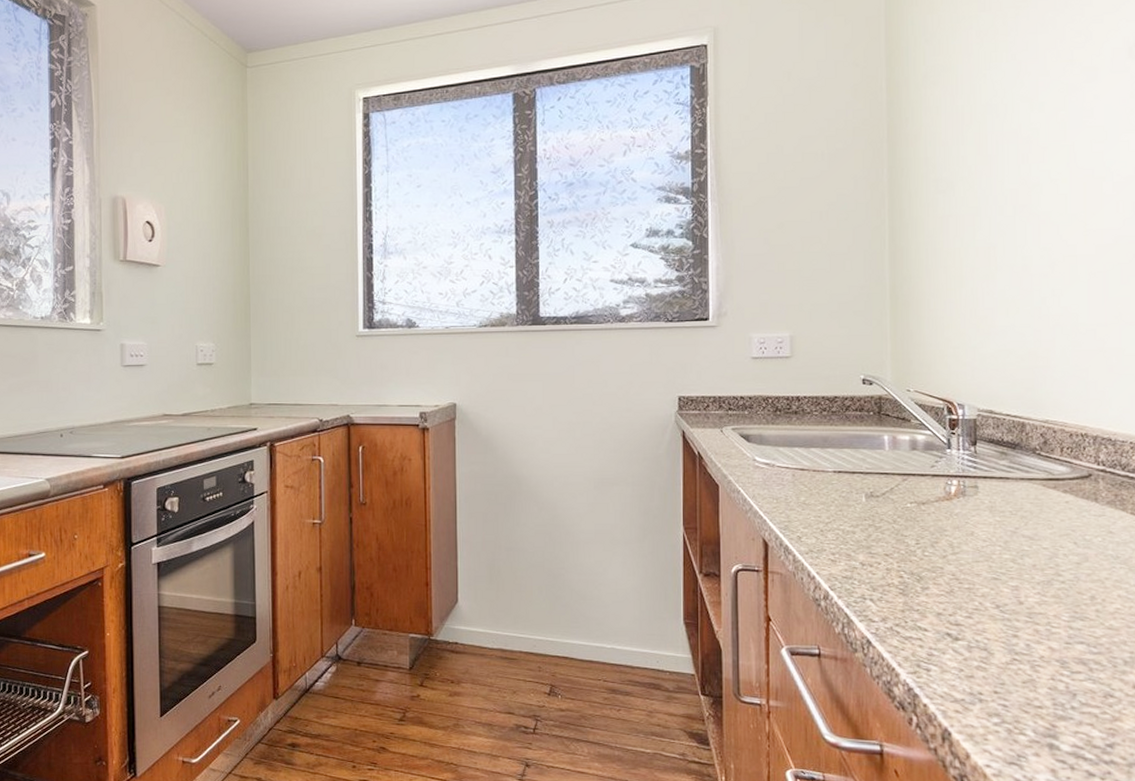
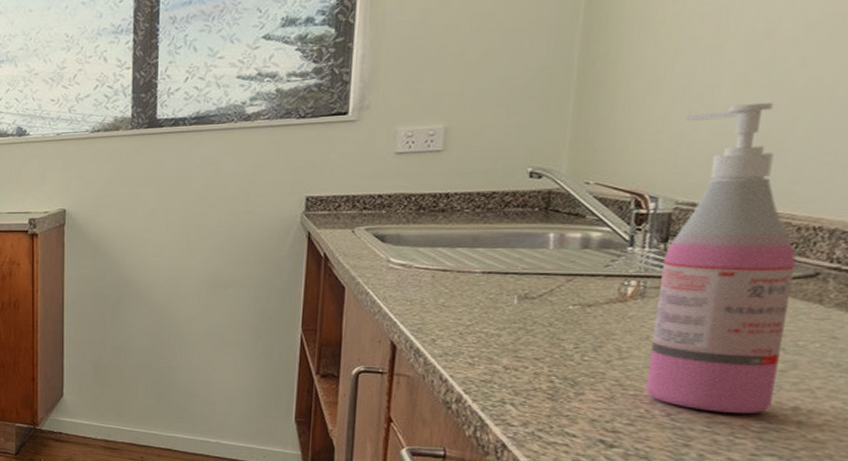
soap dispenser: none [975,326,1075,603] -> present [646,103,797,413]

